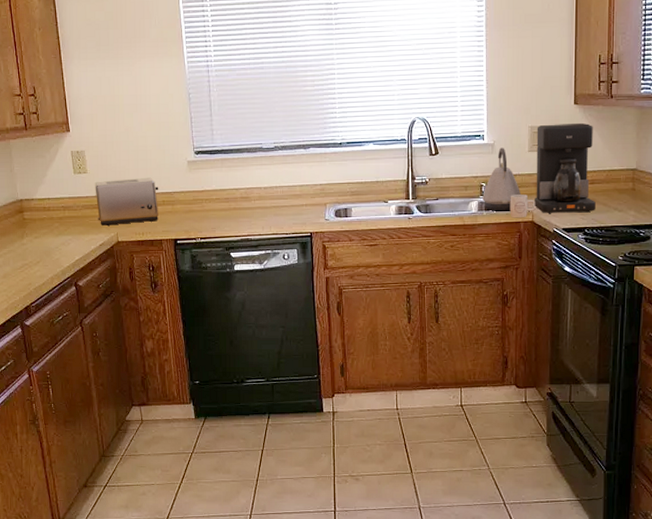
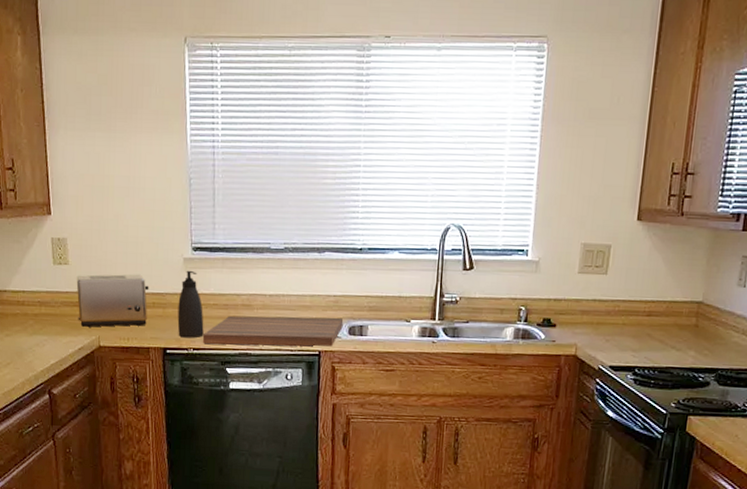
soap dispenser: none [185,171,209,229] -> present [177,270,204,338]
cutting board: none [208,203,330,234] -> present [202,315,344,347]
kettle: present [483,147,522,211] -> none [520,266,566,342]
mug: present [510,194,536,218] -> none [550,322,581,351]
coffee maker: present [535,122,596,213] -> none [579,242,657,349]

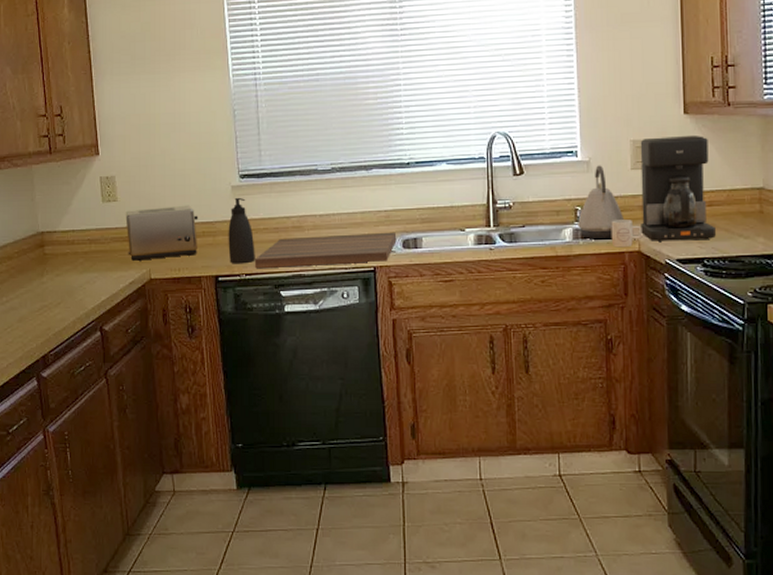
kettle: none [520,266,566,342] -> present [578,165,625,240]
mug: none [550,322,581,351] -> present [611,220,643,248]
coffee maker: none [579,242,657,349] -> present [640,134,716,241]

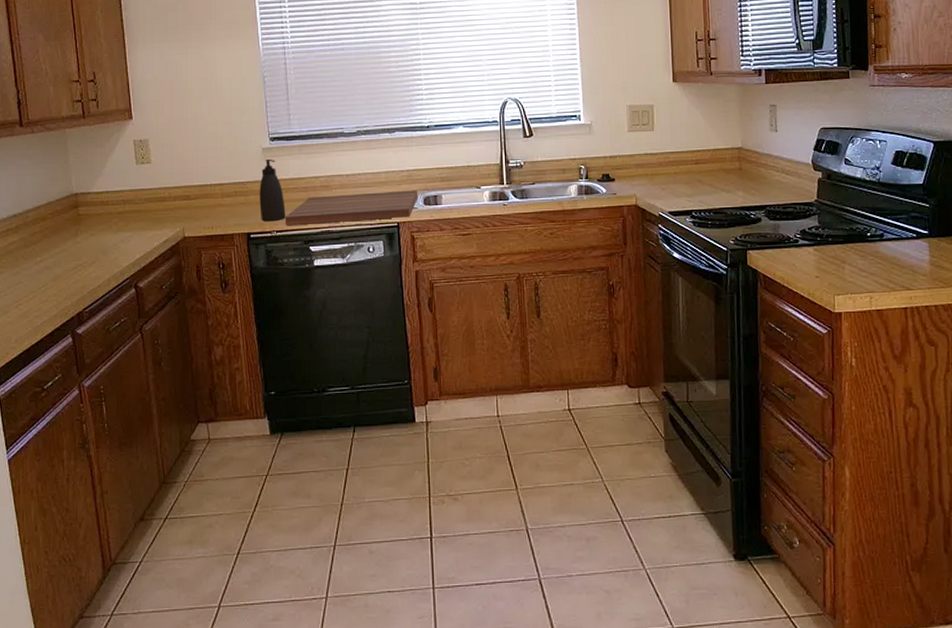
toaster: present [125,205,199,261] -> none [159,166,231,220]
kettle: present [578,165,625,240] -> none [582,128,623,195]
mug: present [611,220,643,248] -> none [611,177,639,202]
coffee maker: present [640,134,716,241] -> none [635,100,702,196]

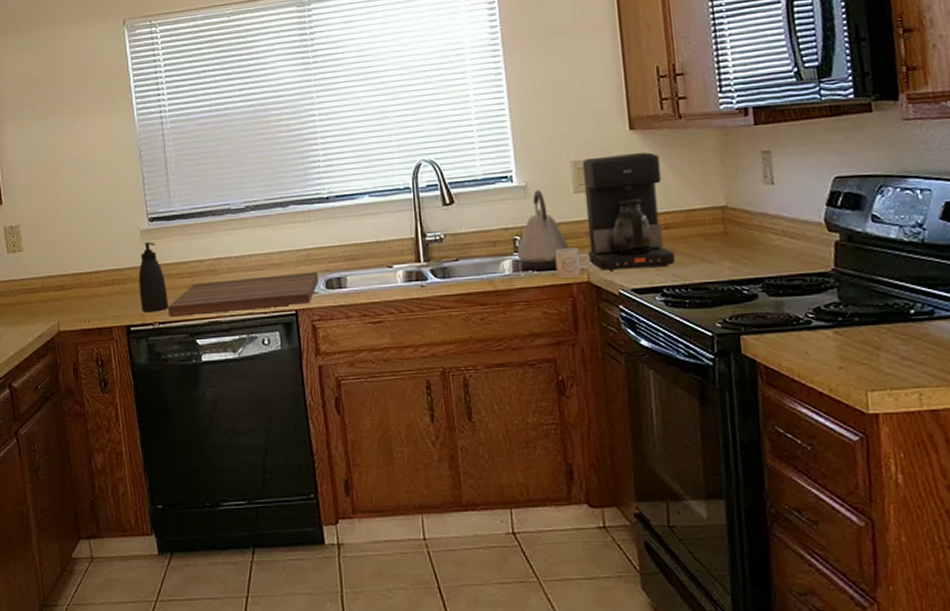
kettle: none [582,128,623,195] -> present [517,190,570,272]
mug: none [611,177,639,202] -> present [554,248,592,279]
coffee maker: none [635,100,702,196] -> present [582,152,675,271]

